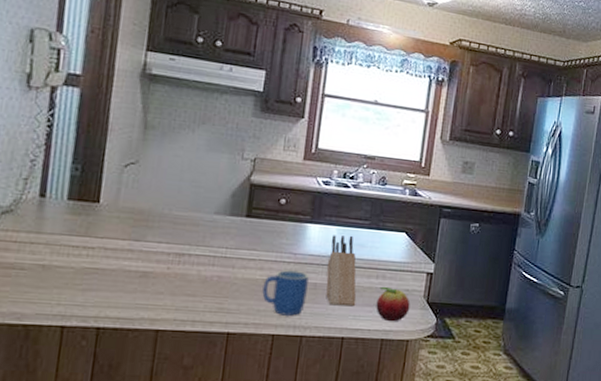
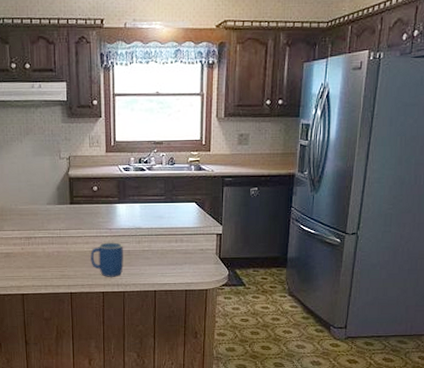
knife block: present [326,235,357,307] -> none [135,209,162,267]
fruit: present [376,286,410,322] -> none [178,248,205,276]

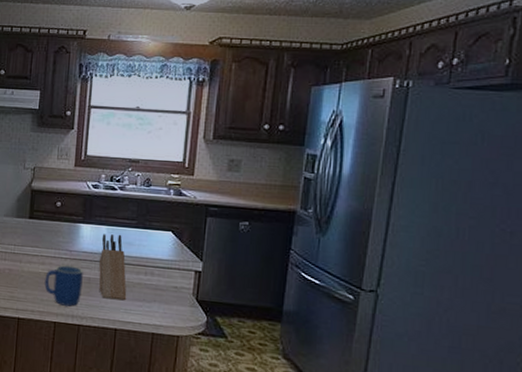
knife block: none [135,209,162,267] -> present [98,234,127,301]

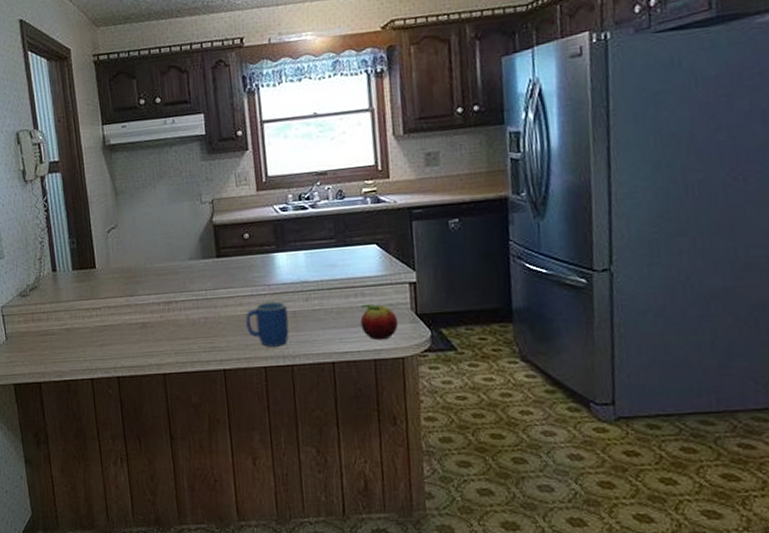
knife block: present [98,234,127,301] -> none [300,257,340,331]
fruit: none [145,282,179,318] -> present [360,304,398,340]

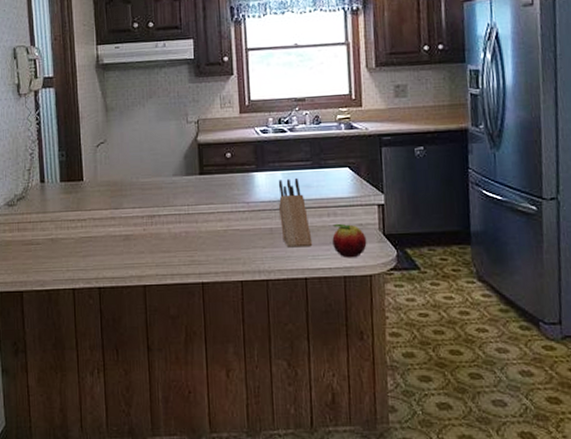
mug: present [245,301,289,347] -> none [225,218,266,262]
knife block: none [300,257,340,331] -> present [278,177,313,248]

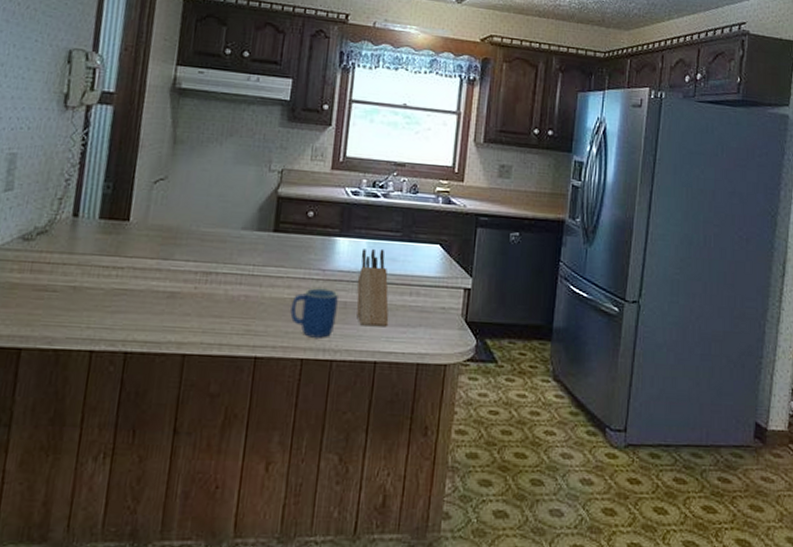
mug: none [225,218,266,262] -> present [290,288,339,338]
fruit: present [332,223,367,258] -> none [410,304,447,344]

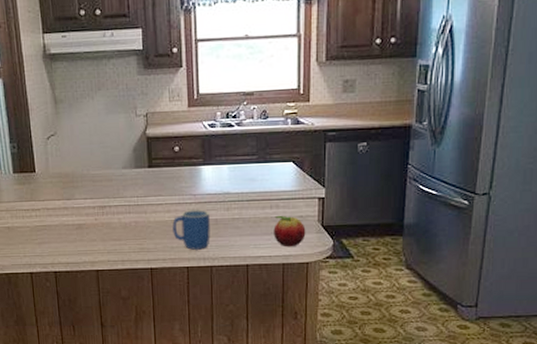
knife block: present [356,248,389,327] -> none [223,171,255,237]
fruit: none [410,304,447,344] -> present [273,215,306,247]

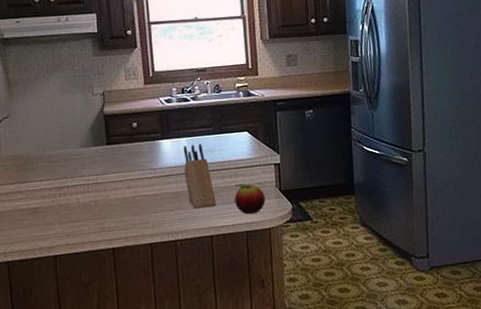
mug: present [172,210,210,250] -> none [133,183,173,225]
knife block: none [223,171,255,237] -> present [183,143,217,209]

